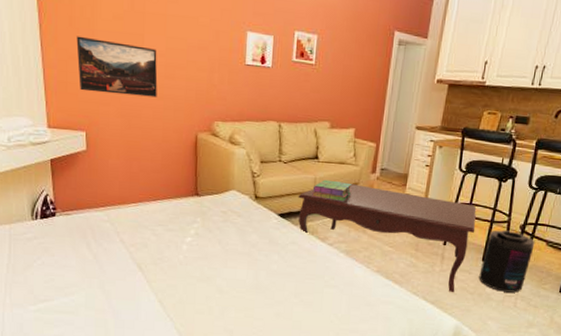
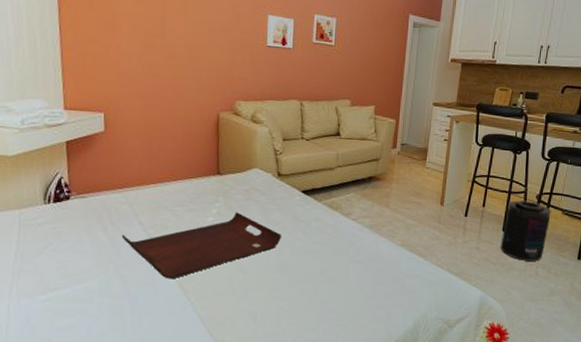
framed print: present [76,36,158,98] -> none [96,19,179,78]
serving tray: none [105,233,258,296] -> present [122,212,281,279]
coffee table: present [298,181,477,293] -> none [321,157,495,264]
stack of books: present [312,179,352,202] -> none [335,155,374,177]

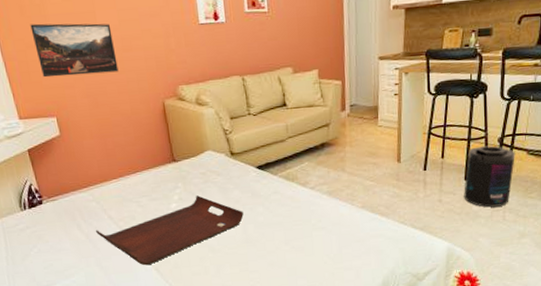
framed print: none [96,19,179,78] -> present [30,23,119,78]

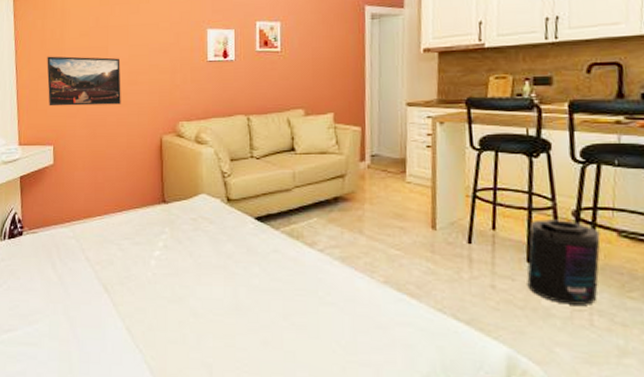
serving tray: present [96,195,244,266] -> none [70,244,235,323]

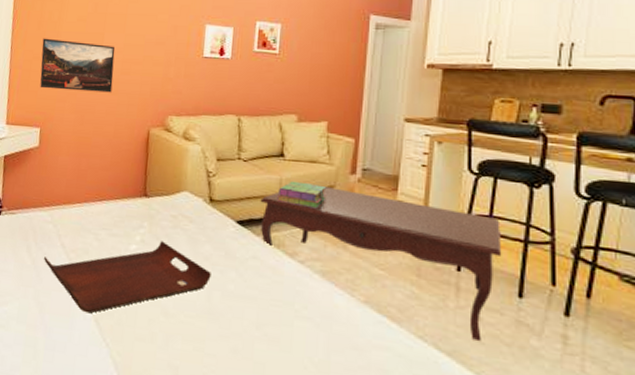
serving tray: none [70,244,235,323] -> present [44,241,211,314]
coffee table: none [276,175,509,309] -> present [260,183,502,342]
stack of books: none [292,173,339,198] -> present [277,181,327,209]
supplement container: present [527,219,601,305] -> none [517,253,600,350]

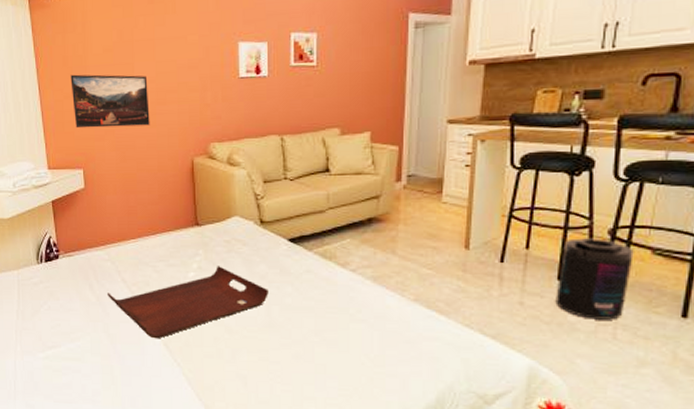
coffee table: present [260,183,502,342] -> none [309,196,543,324]
stack of books: present [277,181,327,209] -> none [326,194,374,219]
supplement container: none [517,253,600,350] -> present [555,238,634,320]

